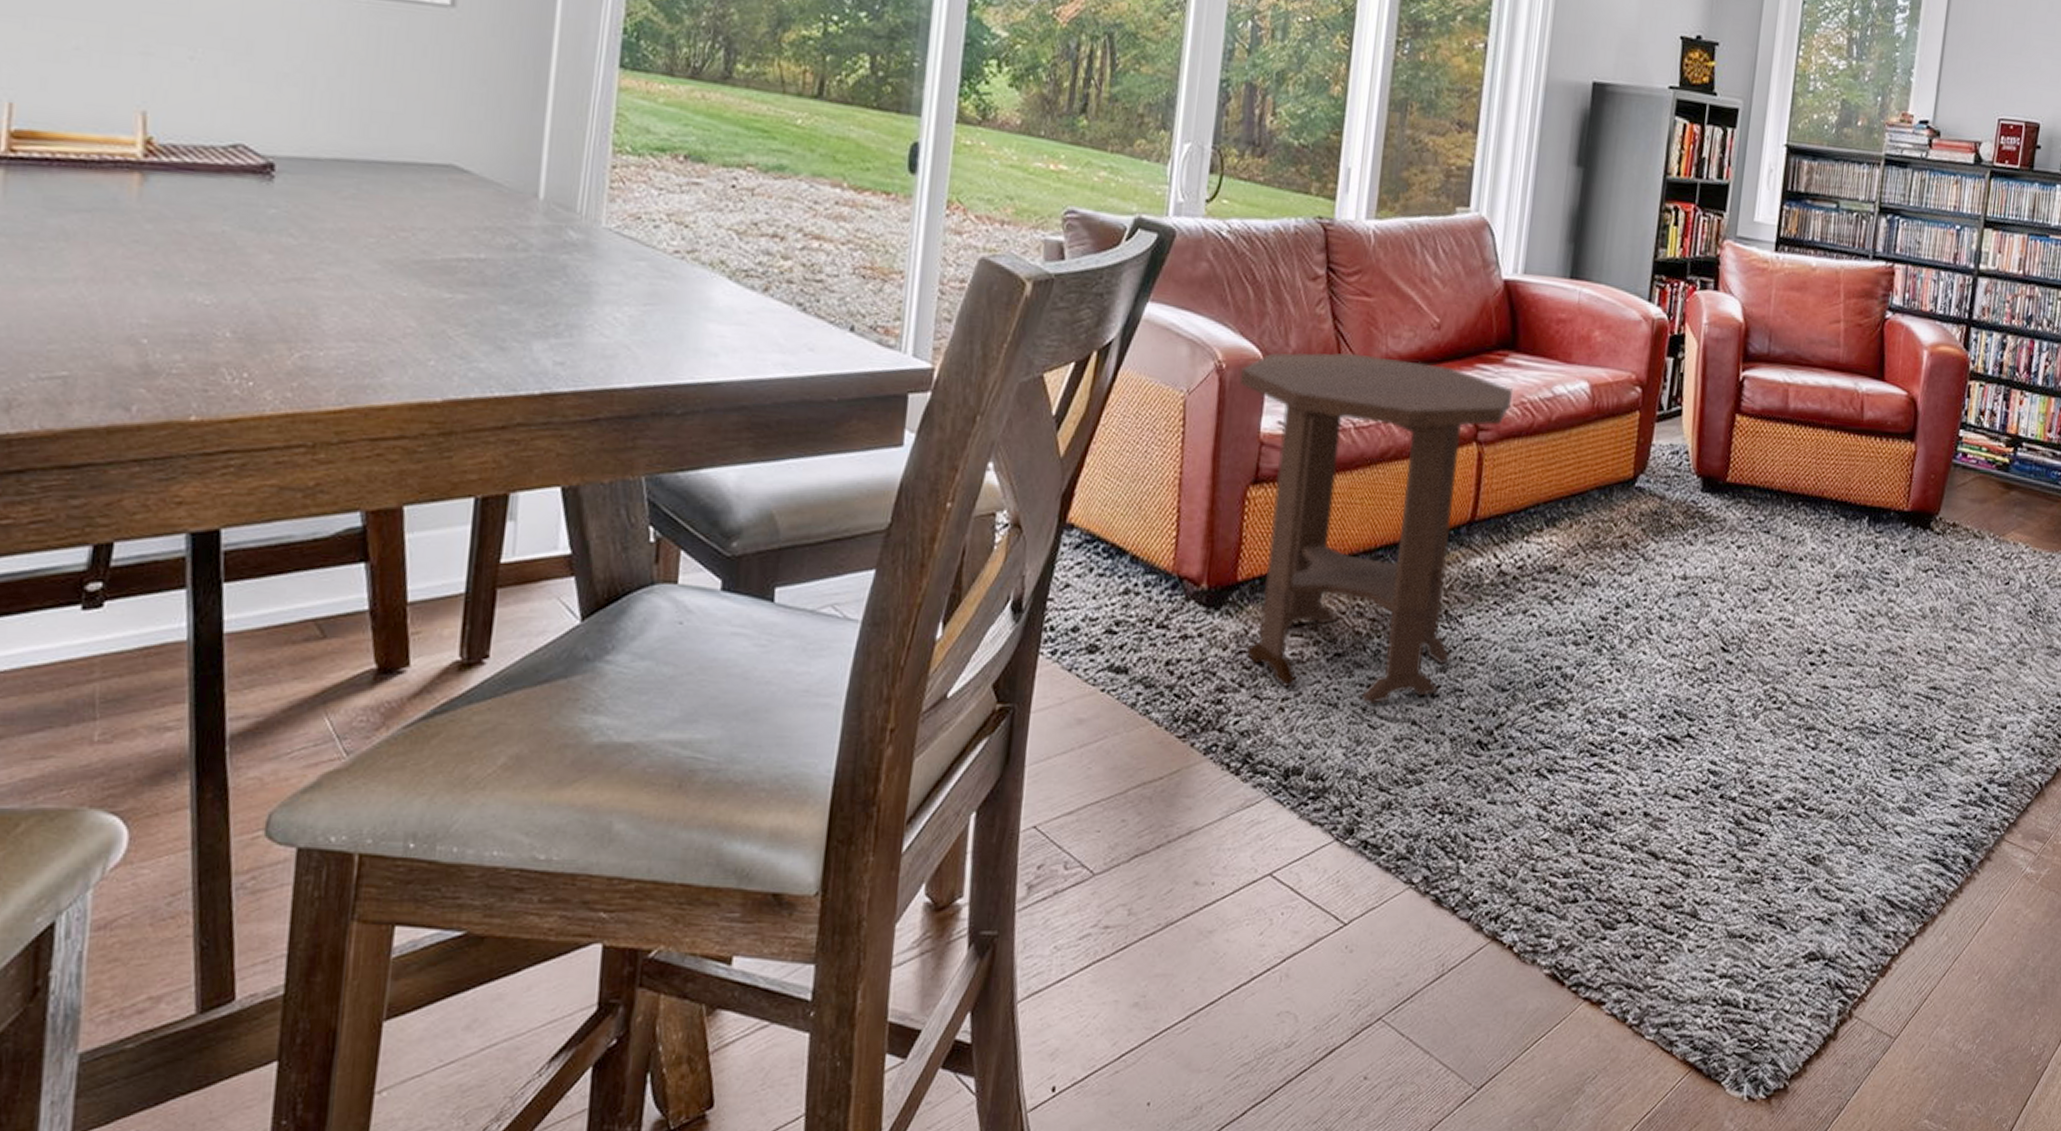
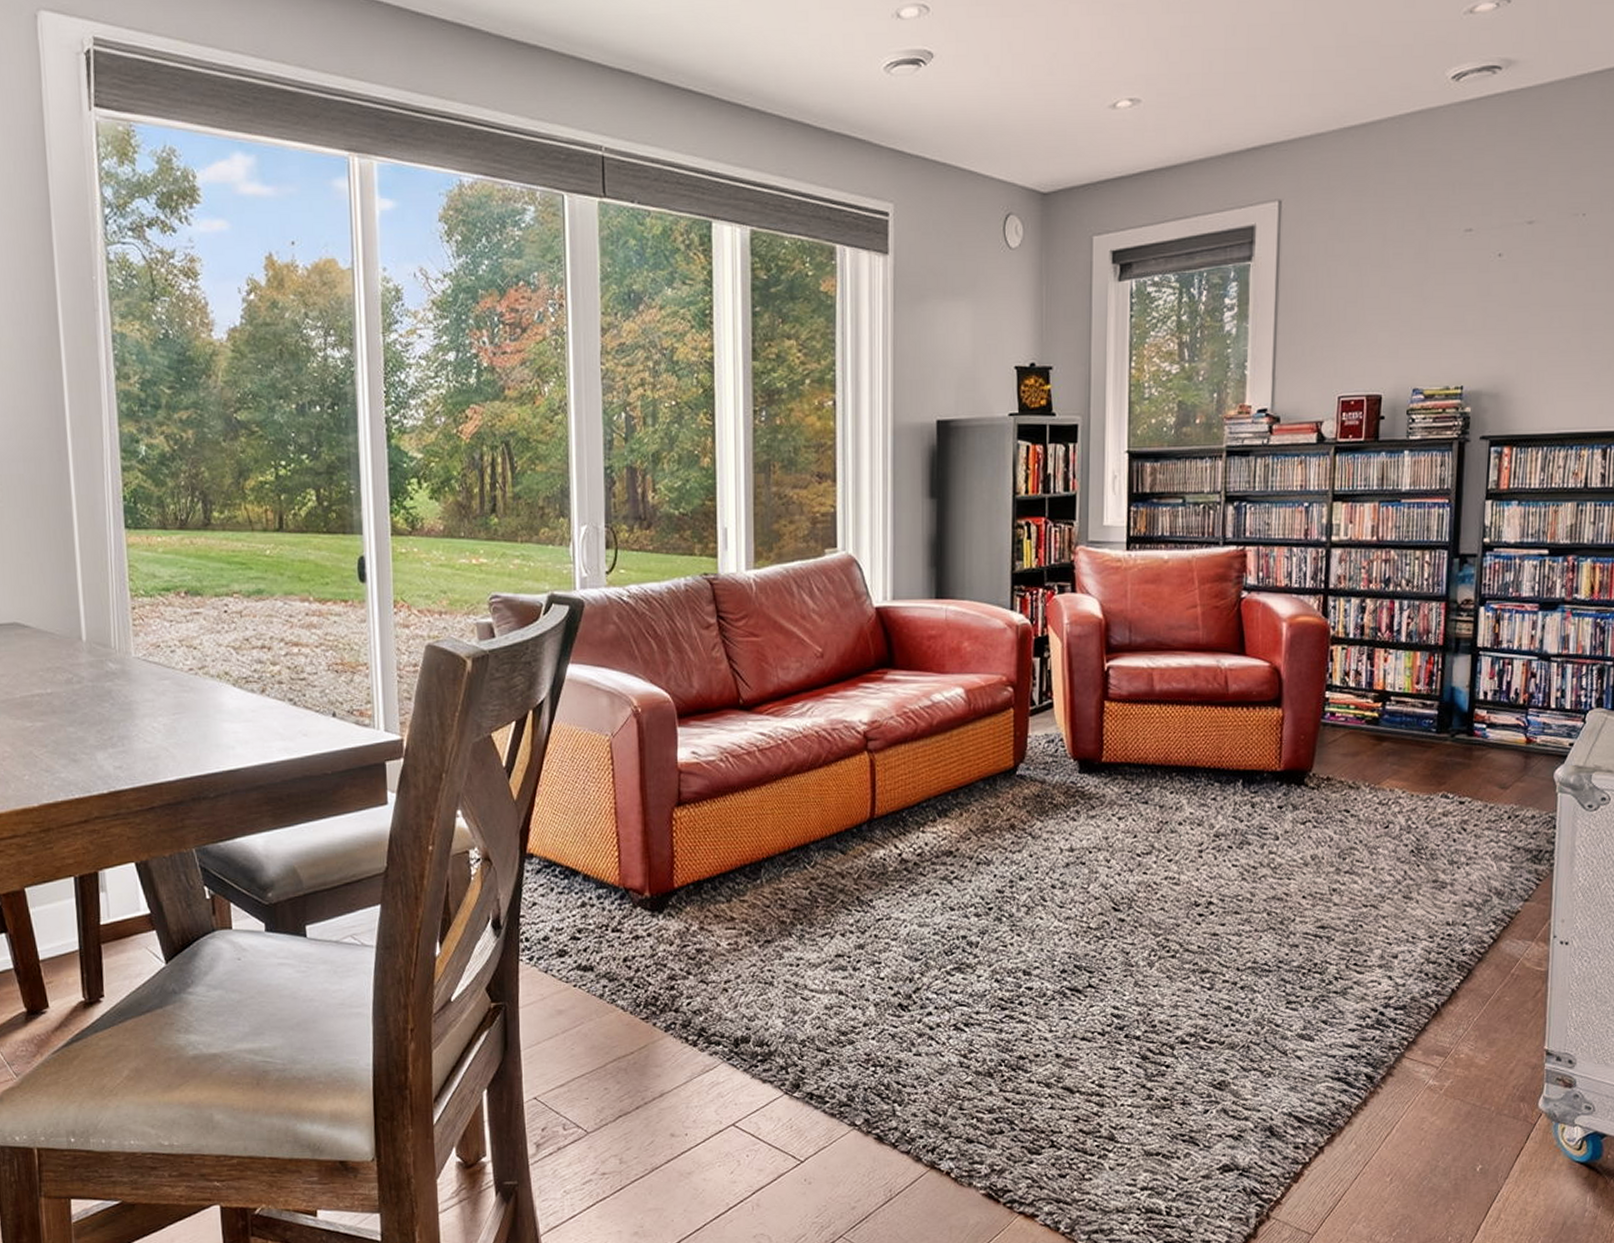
side table: present [1239,352,1514,705] -> none [654,687,896,981]

